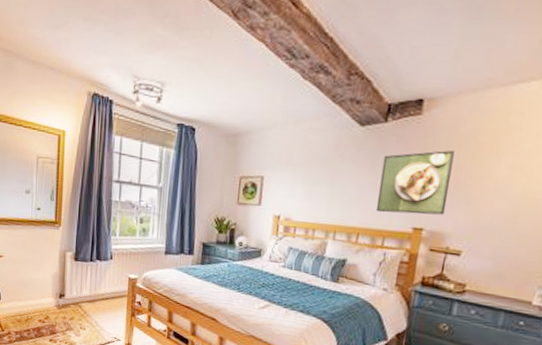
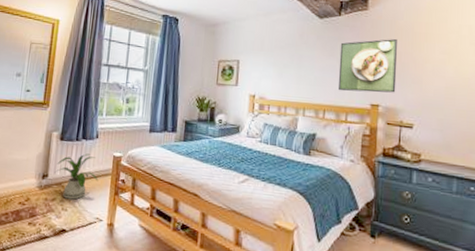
house plant: none [71,274,115,319] -> present [54,153,99,200]

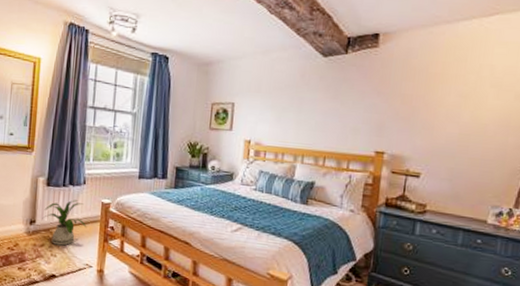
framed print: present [338,39,397,93] -> none [341,80,409,140]

